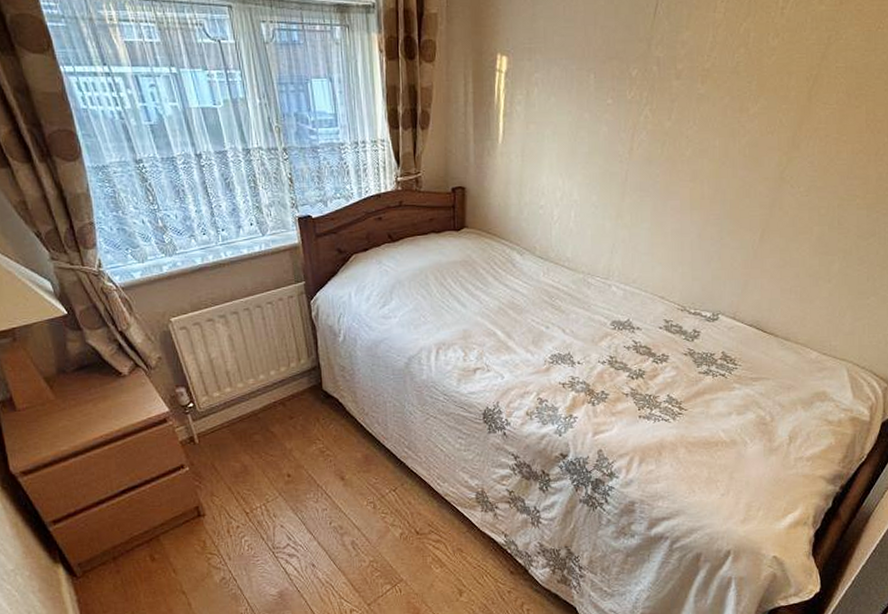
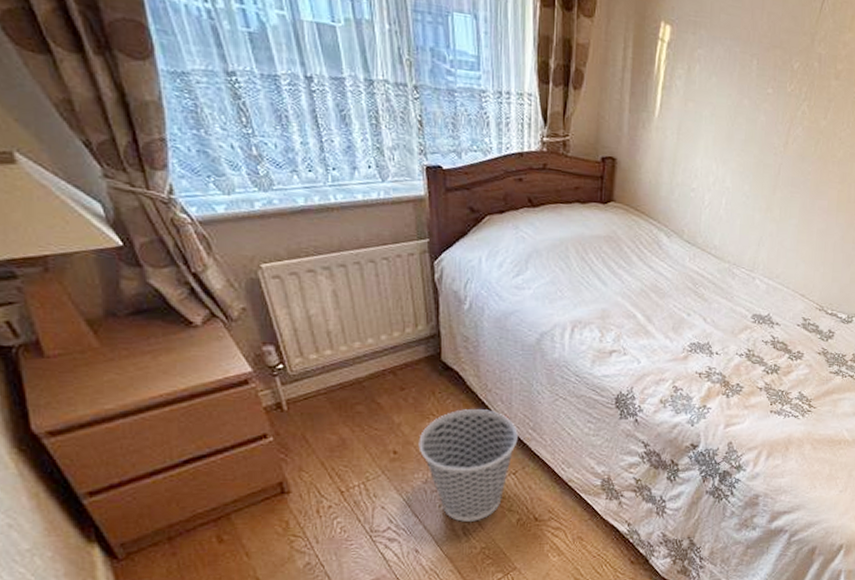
wastebasket: none [308,432,395,537] -> present [418,409,518,522]

